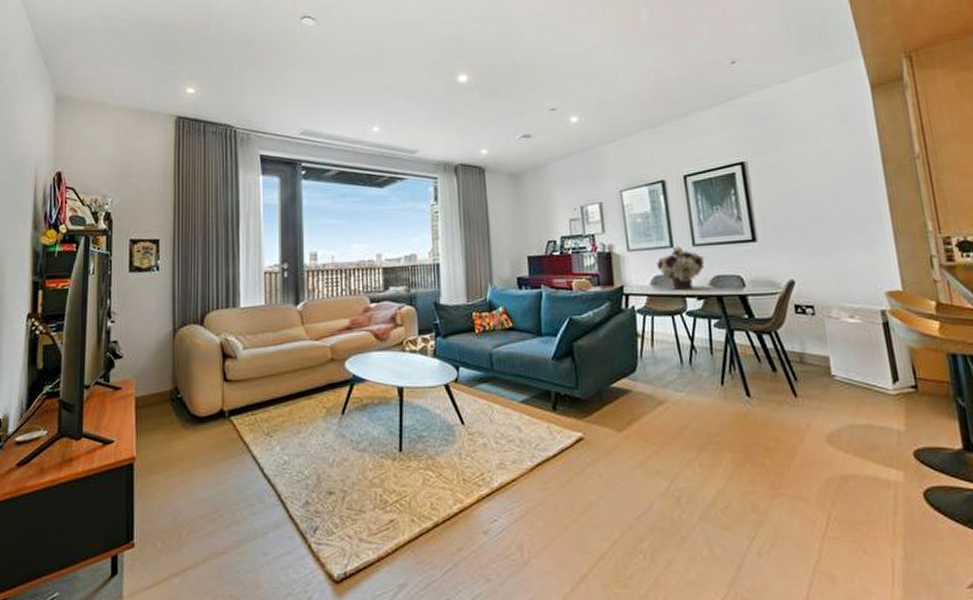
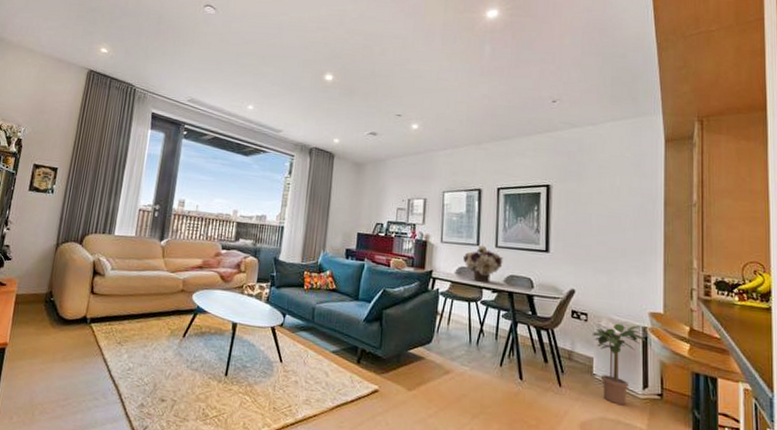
potted plant: none [823,310,887,407] -> present [593,323,646,406]

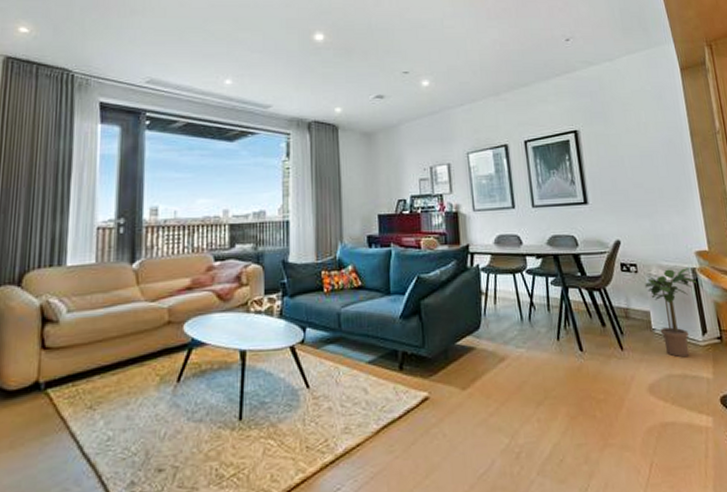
flower arrangement: present [462,245,503,284] -> none [499,207,543,250]

